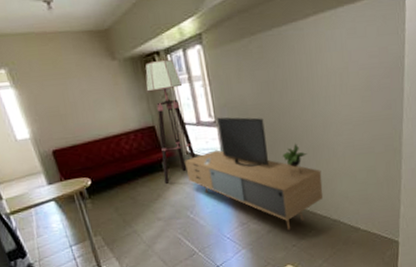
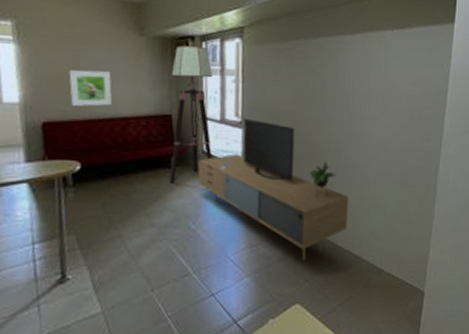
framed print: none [61,98,104,134] -> present [68,70,113,107]

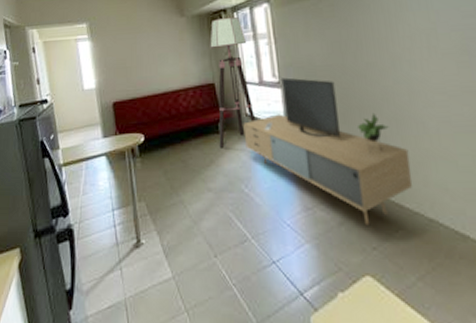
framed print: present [68,70,113,107] -> none [129,52,165,87]

